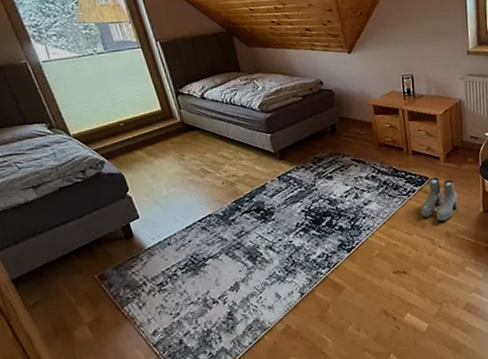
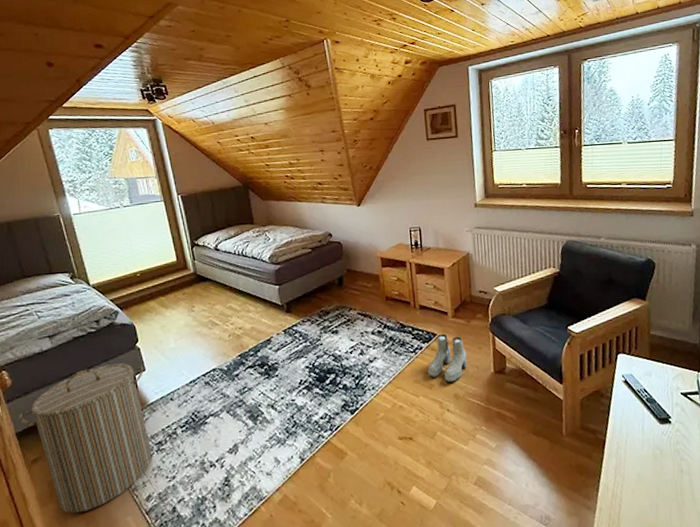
laundry hamper: none [12,211,155,349] -> present [19,363,152,514]

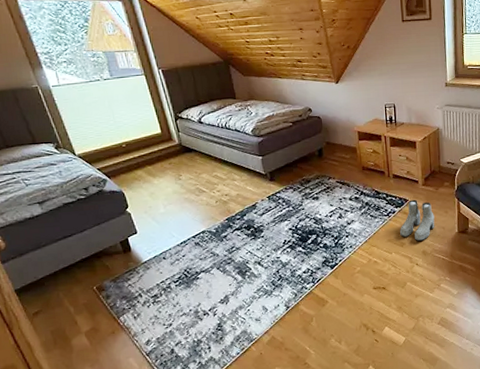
laundry hamper: present [19,363,152,514] -> none [16,227,149,357]

